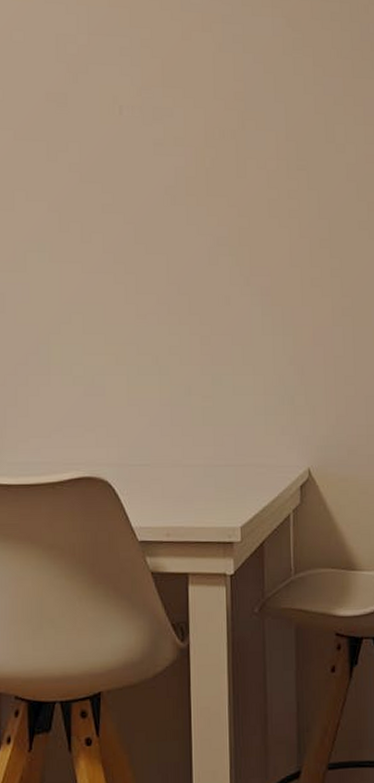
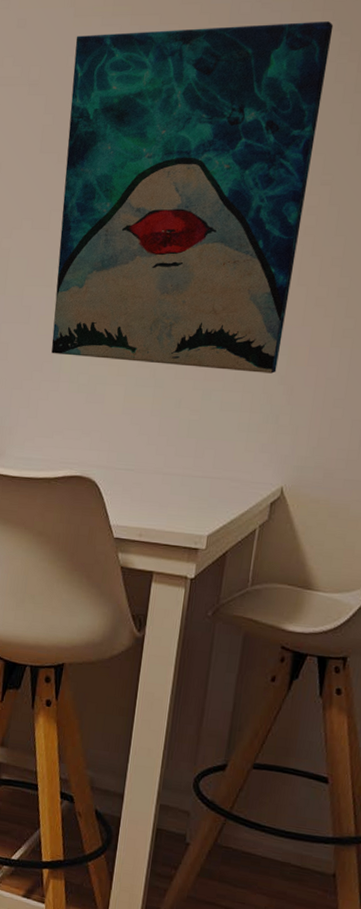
wall art: none [17,10,285,354] -> present [51,21,334,374]

